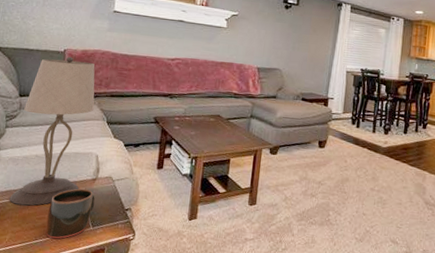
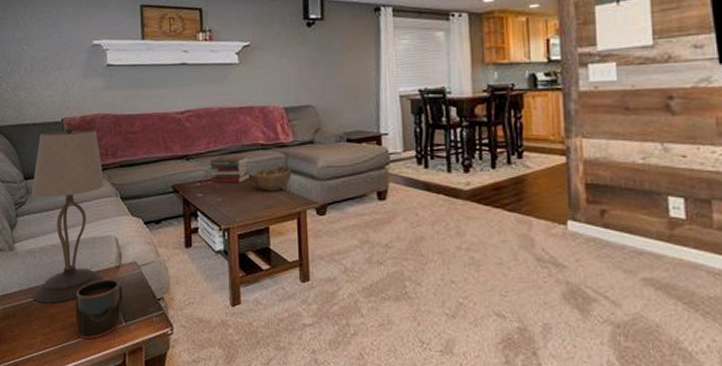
books: none [187,99,222,123] -> present [210,156,250,184]
decorative bowl: none [224,112,256,132] -> present [253,167,292,191]

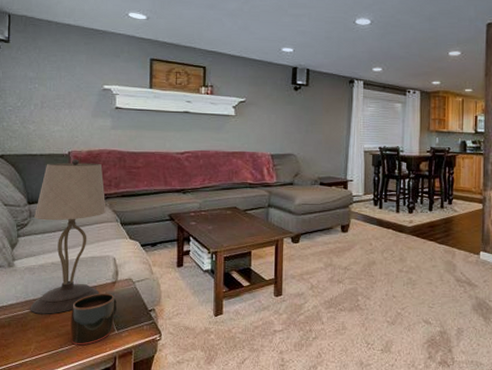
books: present [210,156,250,184] -> none [203,192,238,215]
decorative bowl: present [253,167,292,191] -> none [241,202,274,222]

